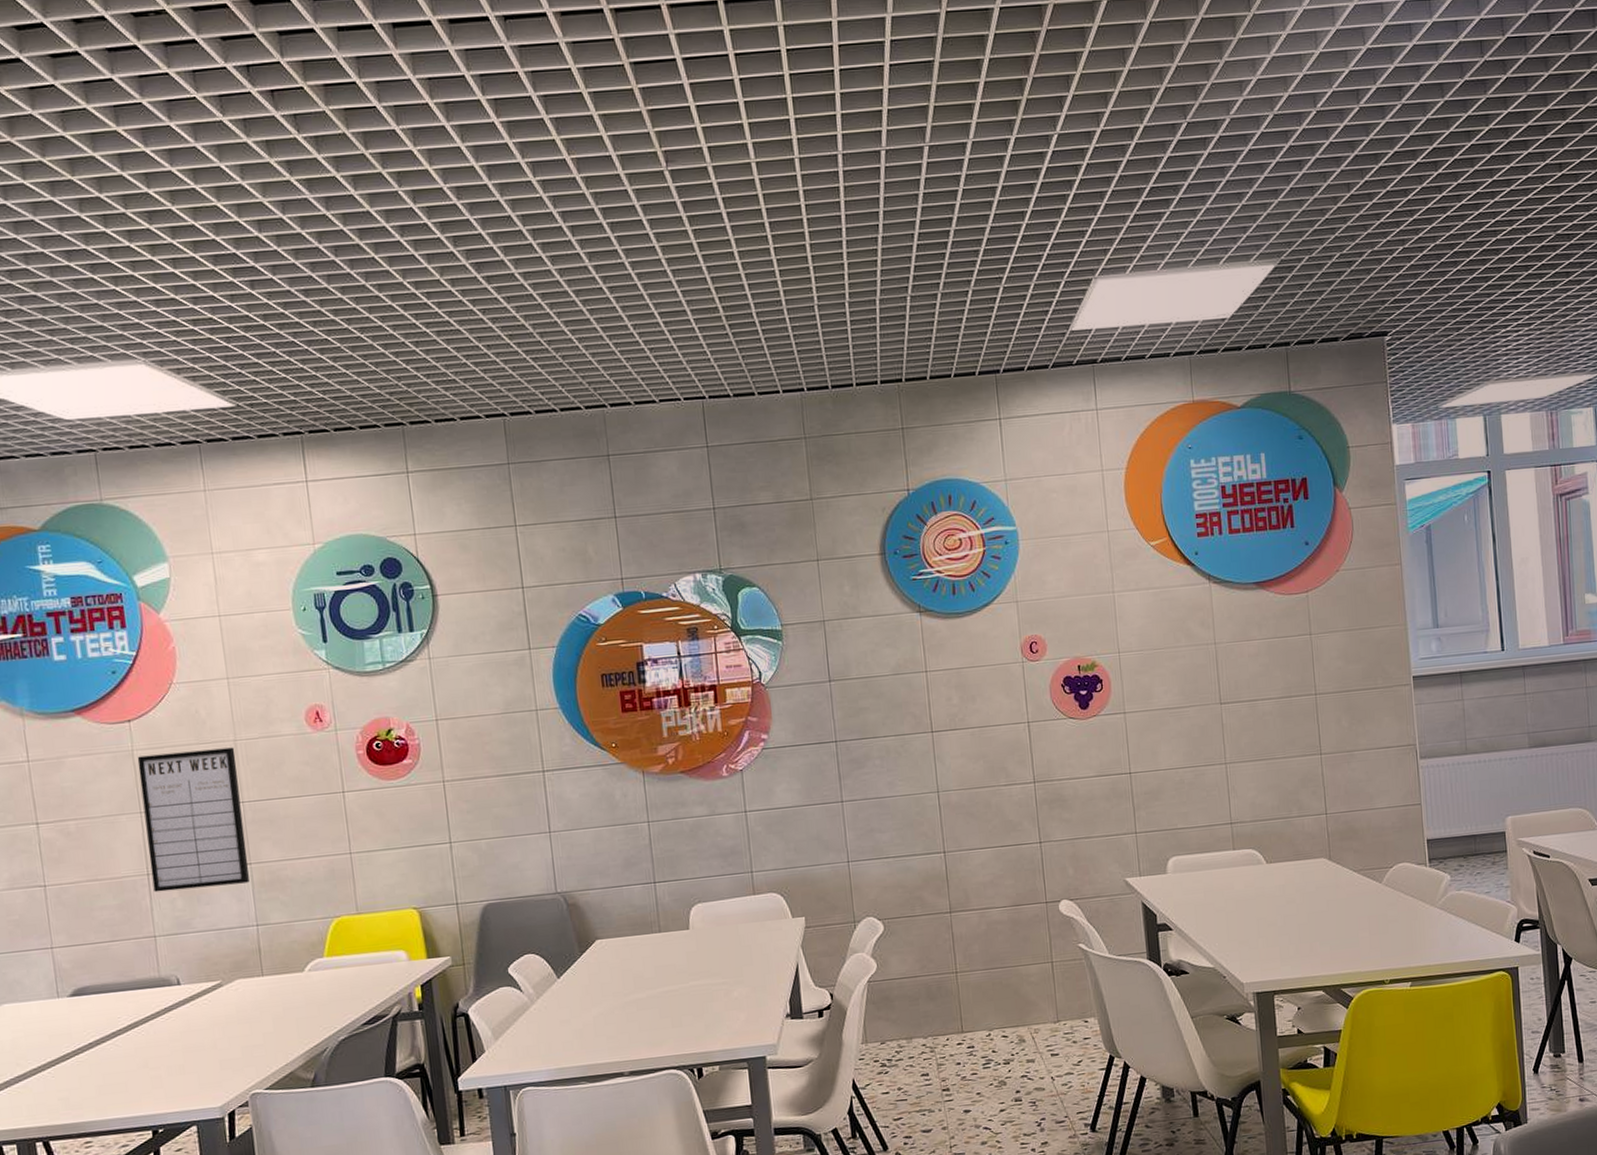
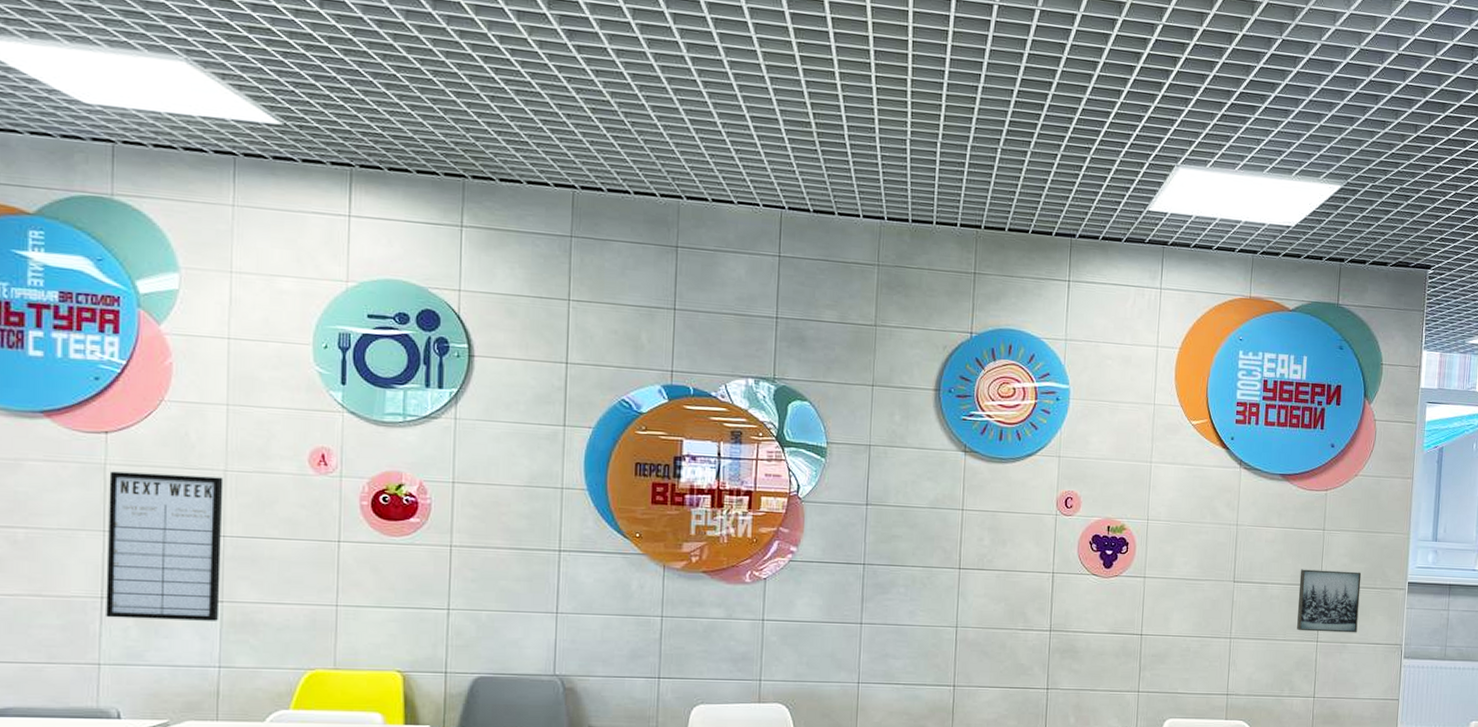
wall art: none [1291,673,1364,746] -> present [1297,569,1362,633]

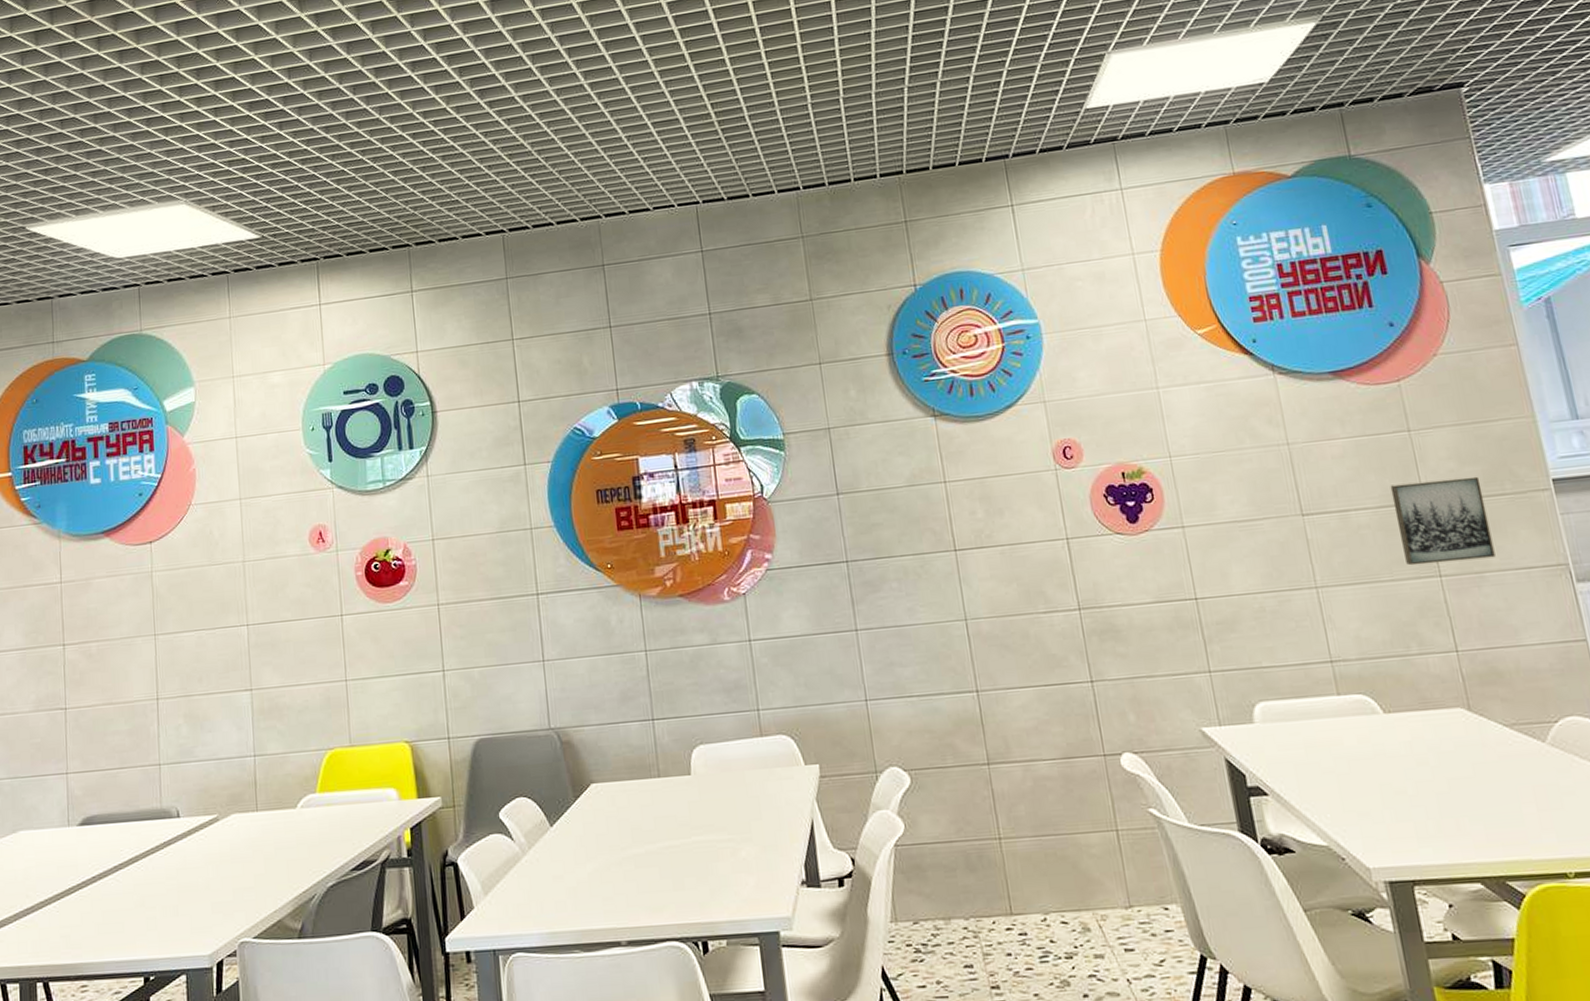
writing board: present [106,471,224,621] -> none [155,568,250,718]

